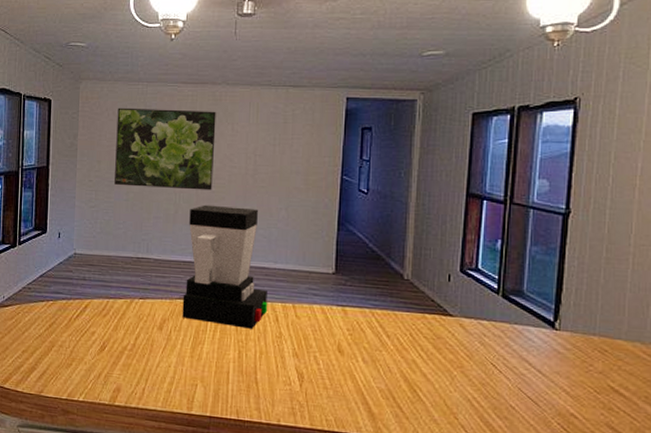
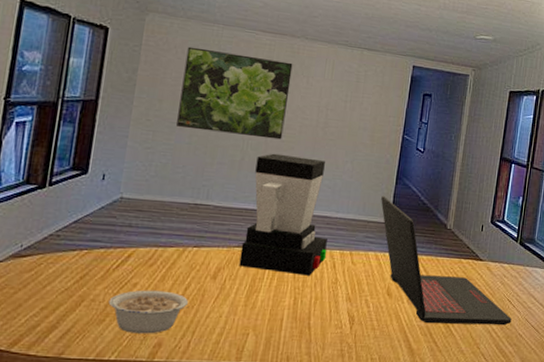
legume: none [73,338,140,380] -> present [108,290,188,334]
laptop: none [322,243,498,394] -> present [381,195,512,326]

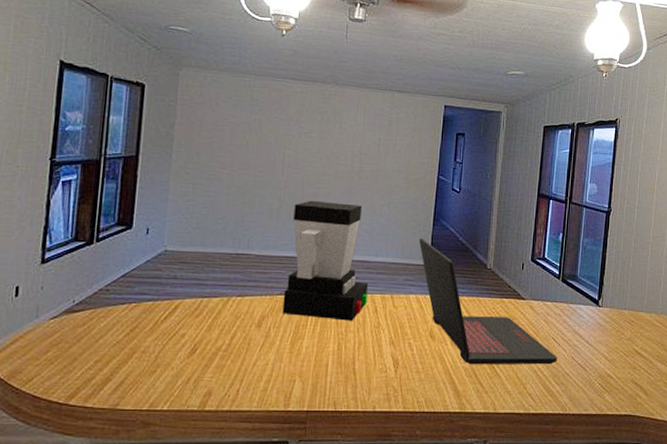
legume: present [108,290,188,334] -> none [158,340,235,383]
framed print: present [176,46,293,140] -> none [215,98,325,187]

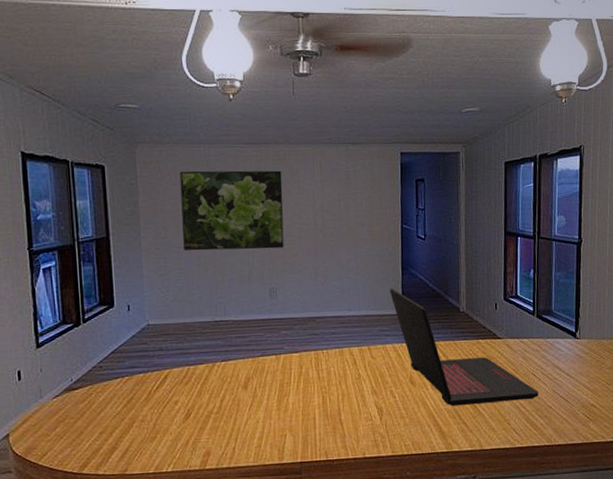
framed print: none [215,98,325,187] -> present [179,170,284,251]
coffee maker: present [282,200,368,321] -> none [264,262,346,375]

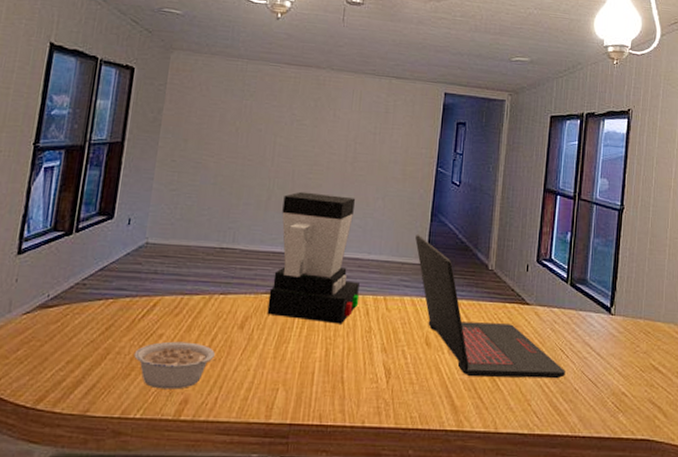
legume: none [156,404,227,446] -> present [134,341,215,390]
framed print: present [179,170,284,251] -> none [202,83,319,177]
coffee maker: none [264,262,346,375] -> present [267,191,360,324]

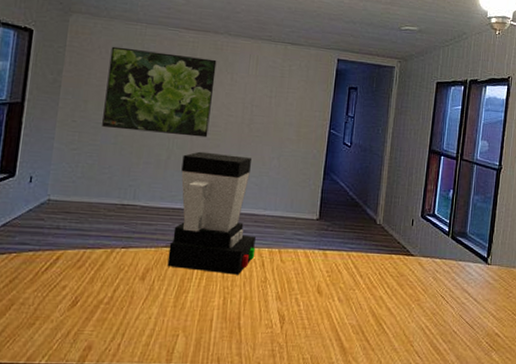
legume: present [134,341,215,390] -> none [38,292,118,337]
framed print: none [202,83,319,177] -> present [102,46,217,138]
laptop: present [415,234,565,379] -> none [309,191,445,322]

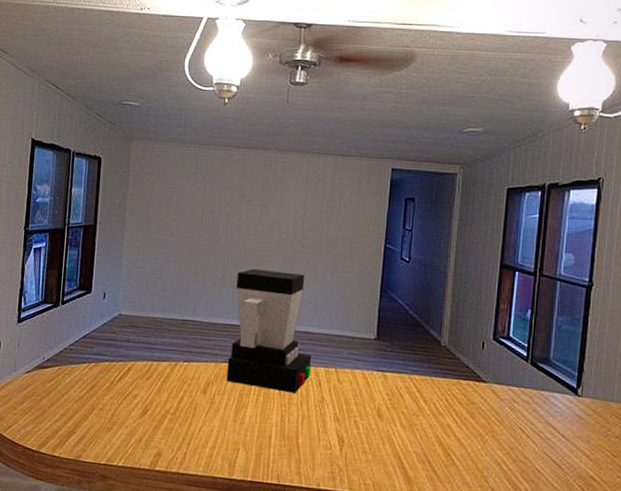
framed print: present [102,46,217,138] -> none [163,168,267,255]

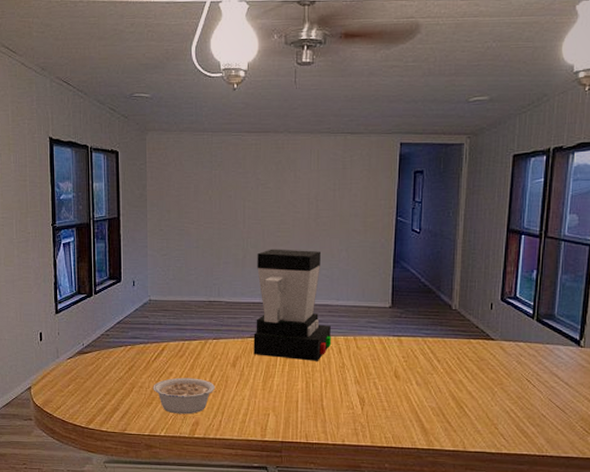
legume: none [114,401,183,444] -> present [153,377,216,414]

